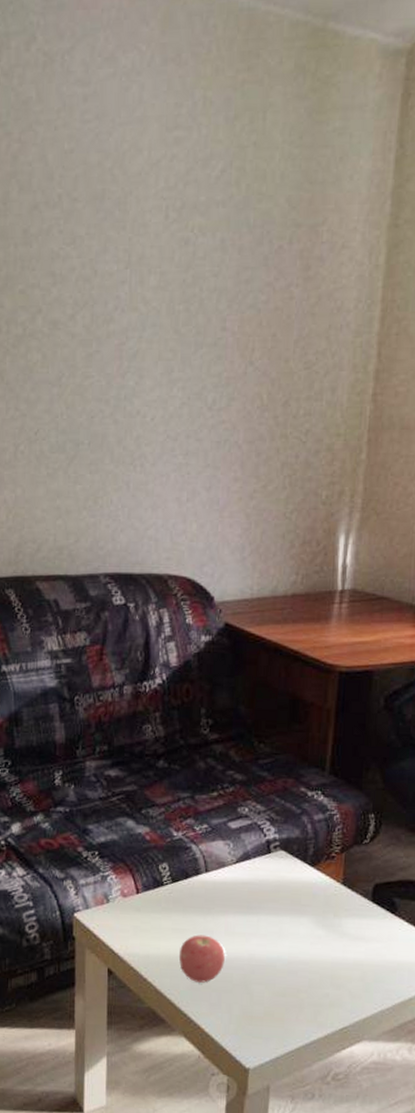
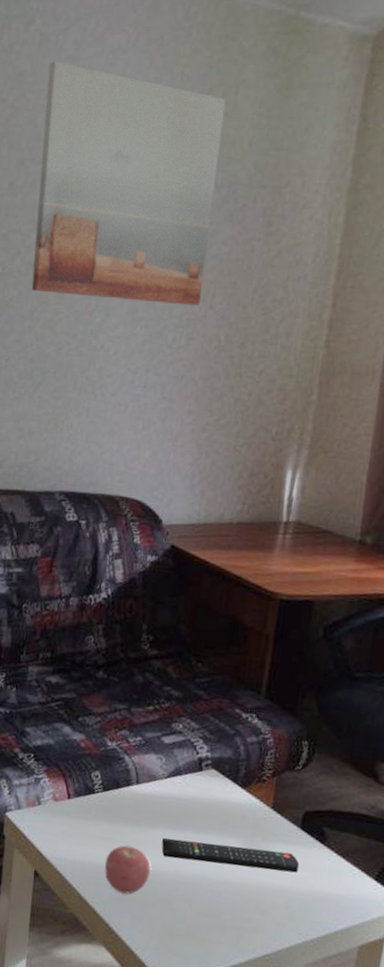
wall art: none [56,86,254,362] -> present [31,61,227,306]
remote control: none [235,923,372,945] -> present [161,837,300,873]

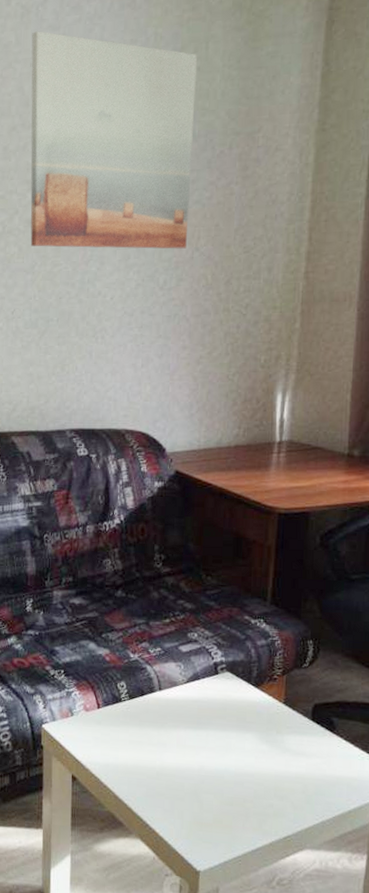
apple: present [105,845,151,895] -> none [136,746,177,791]
remote control: present [161,837,300,873] -> none [186,737,313,761]

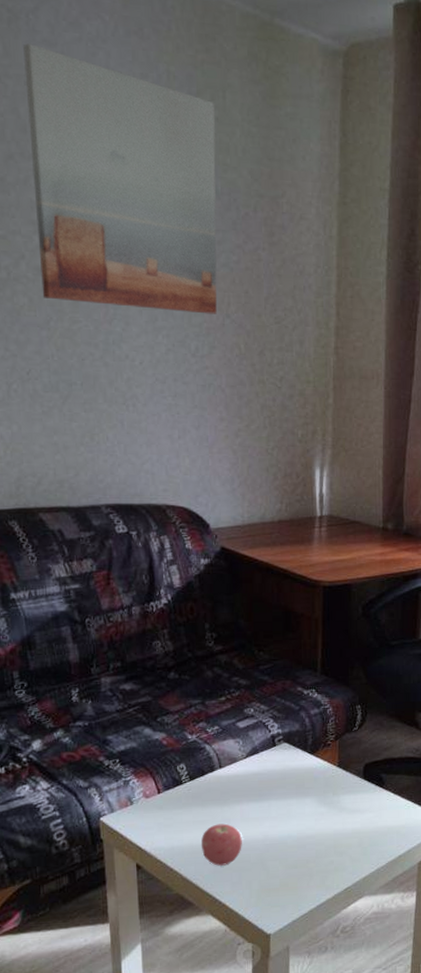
apple: none [136,746,177,791] -> present [201,823,242,866]

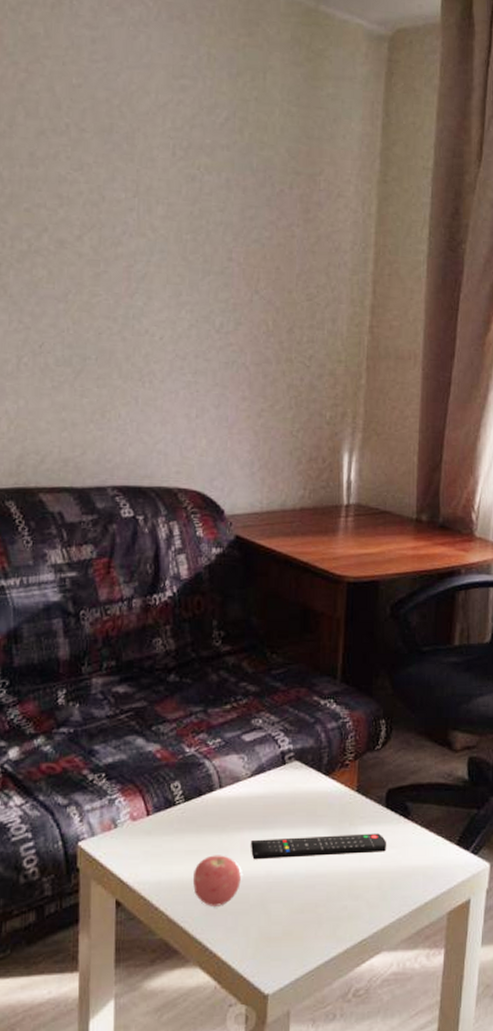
wall art: present [23,43,217,314] -> none [63,27,255,290]
remote control: none [249,801,366,826] -> present [251,833,387,860]

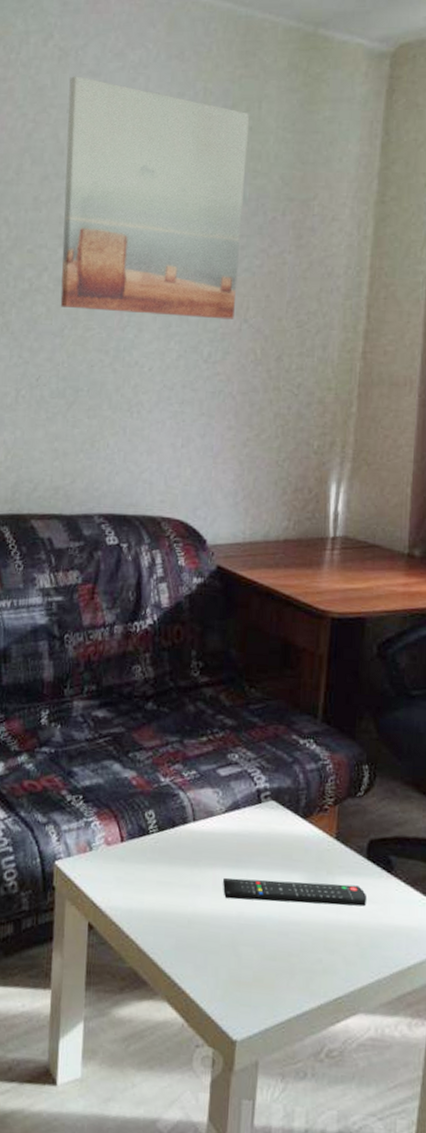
wall art: none [63,27,255,290] -> present [60,76,250,319]
apple: present [193,855,241,906] -> none [164,889,212,942]

